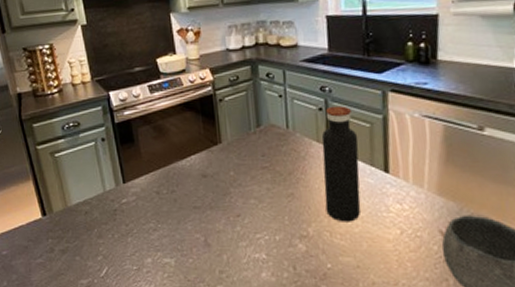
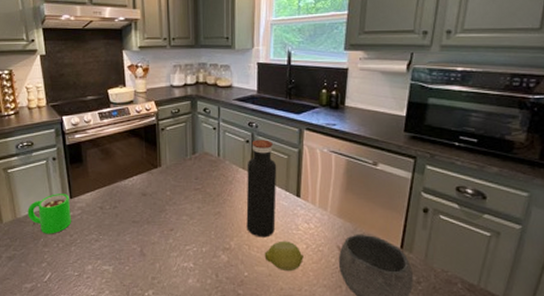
mug: none [78,178,127,224] -> present [27,194,72,234]
fruit: none [349,225,398,262] -> present [264,241,303,272]

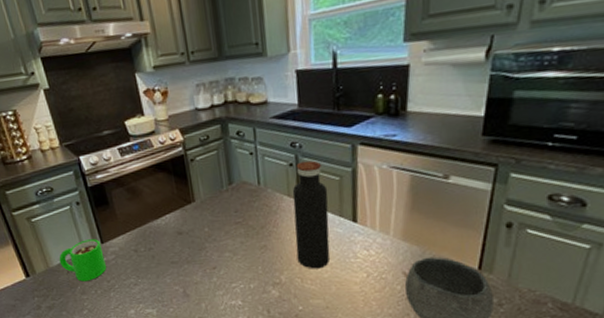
fruit: present [264,241,303,272] -> none [319,270,364,303]

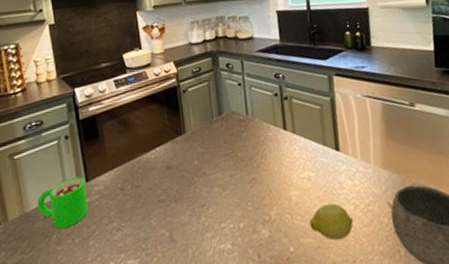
water bottle: present [292,160,330,269] -> none [278,90,317,203]
fruit: none [319,270,364,303] -> present [309,203,353,241]

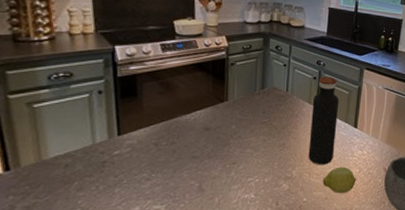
mug: present [37,177,89,229] -> none [58,130,118,177]
water bottle: none [278,90,317,203] -> present [308,76,339,165]

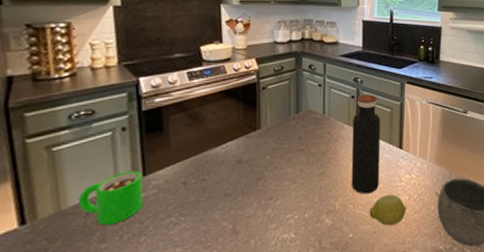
mug: none [58,130,118,177] -> present [78,170,144,226]

